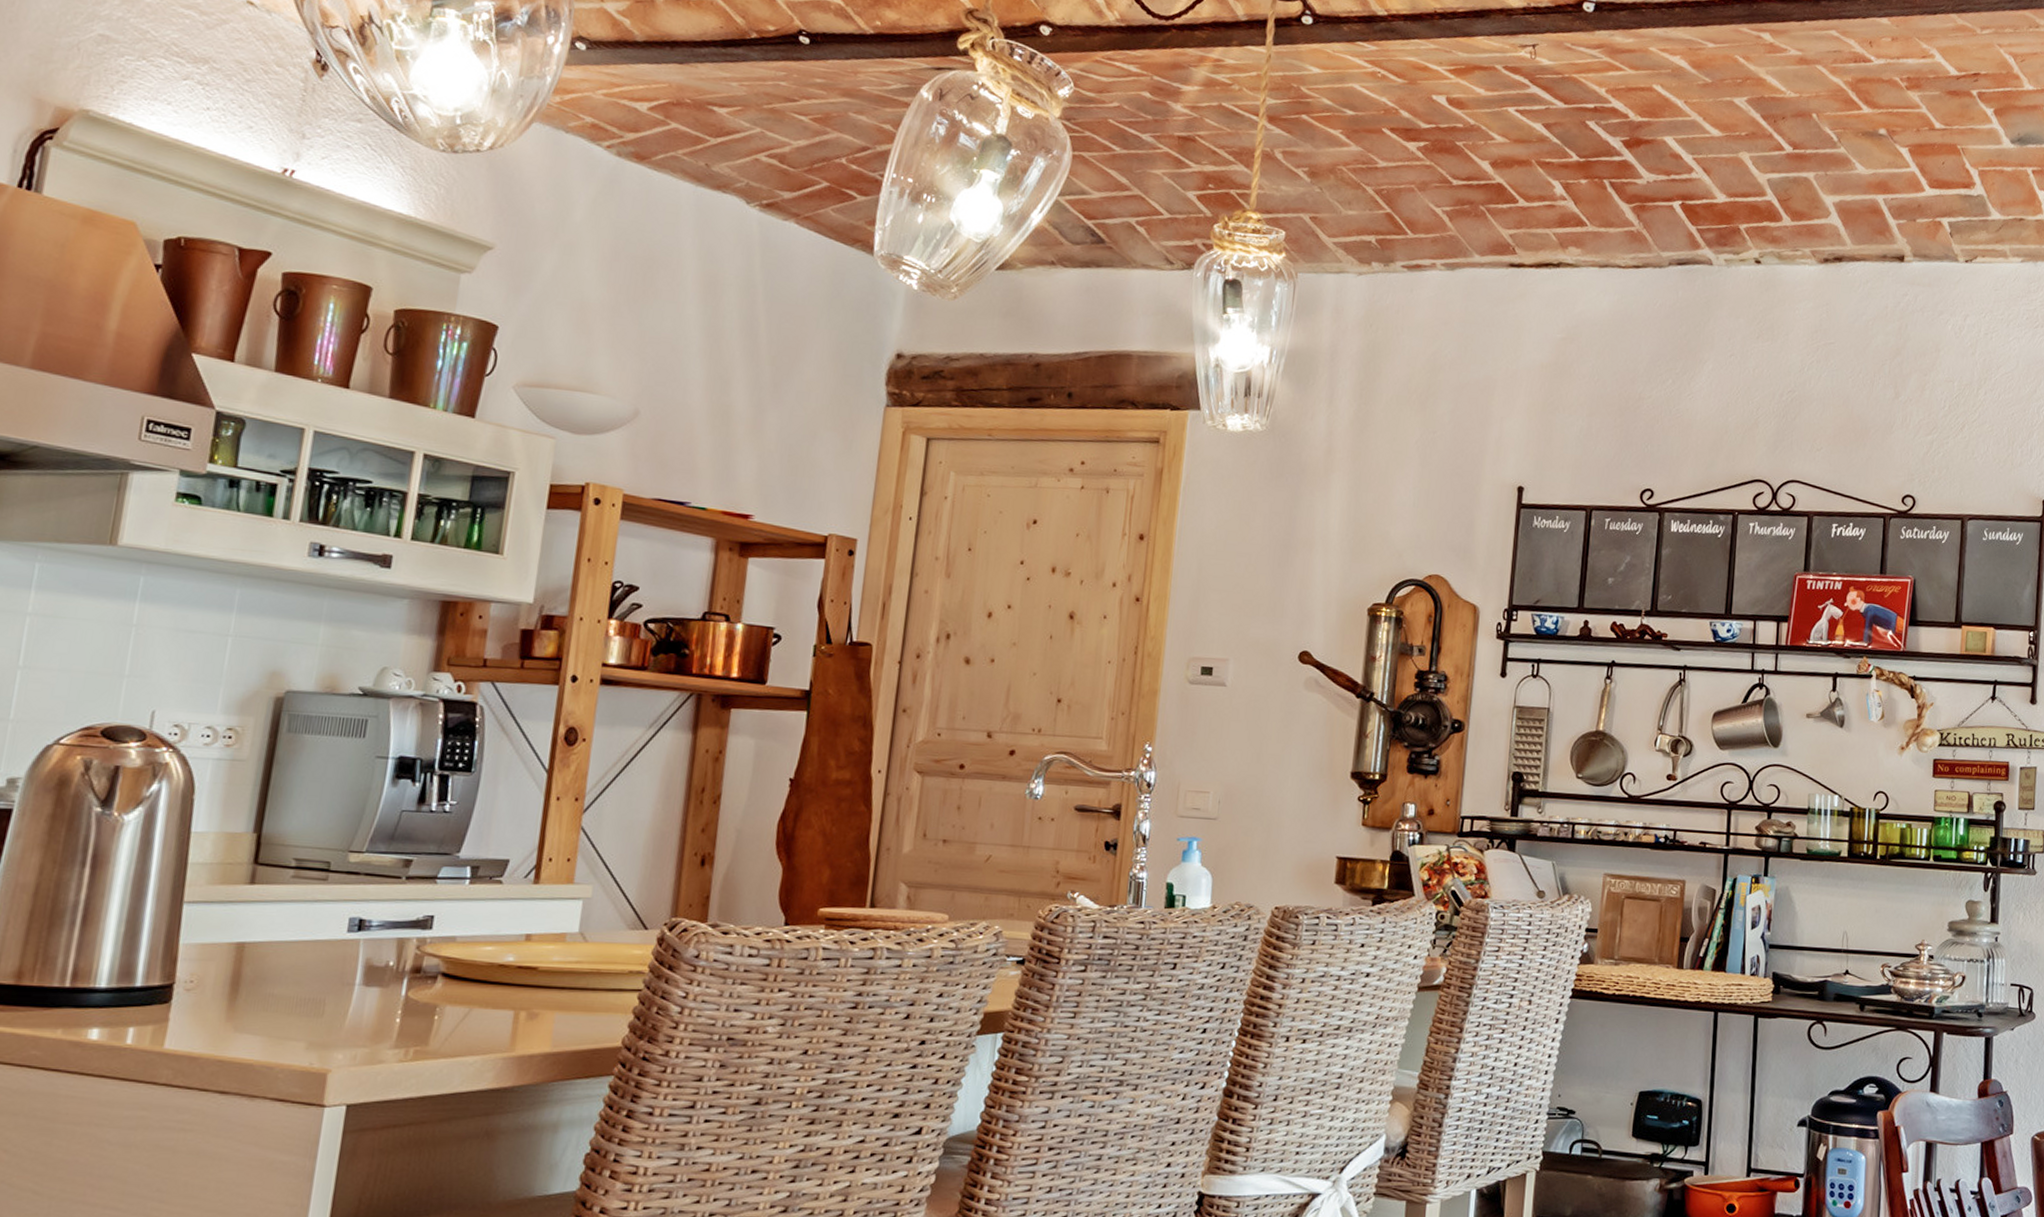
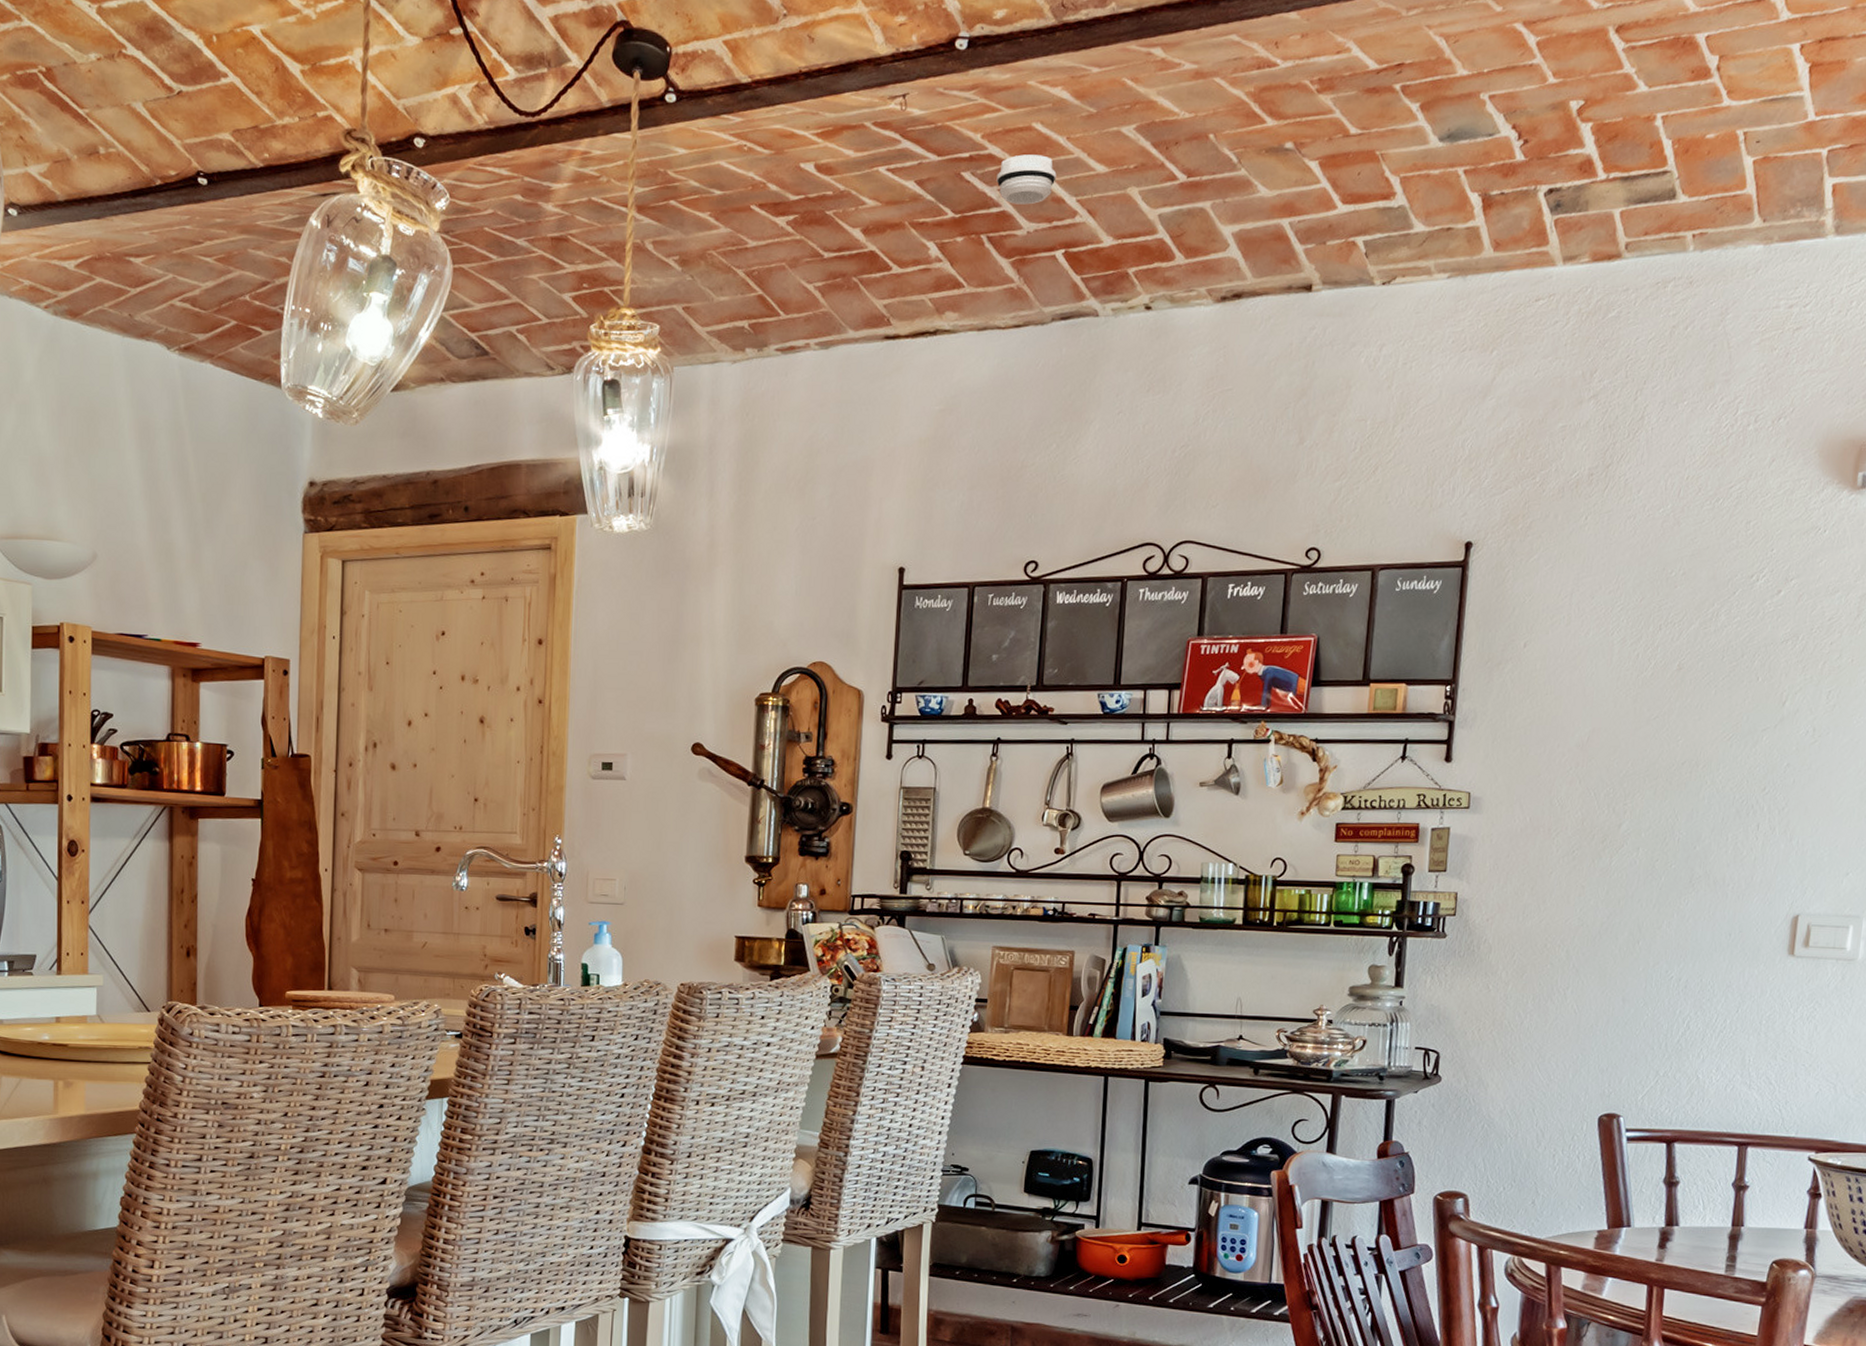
smoke detector: none [1619,111,1675,158] -> present [996,154,1057,205]

